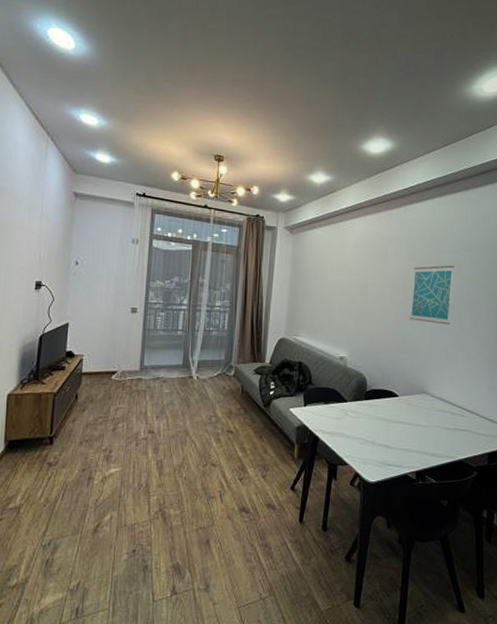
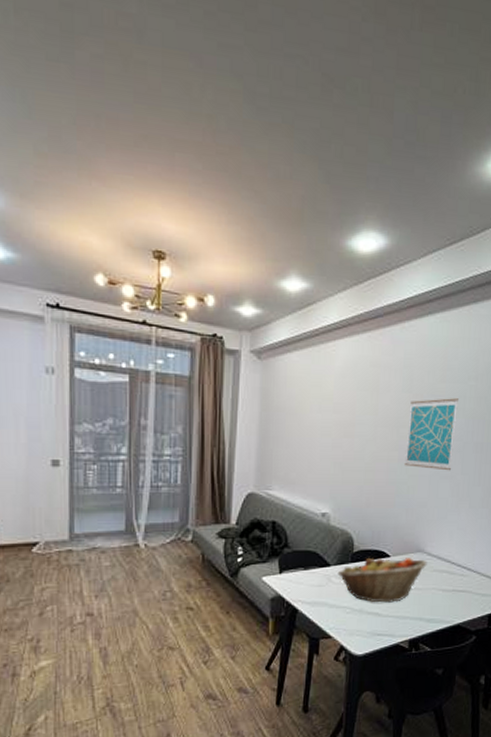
fruit basket: none [353,396,431,437] -> present [337,557,427,603]

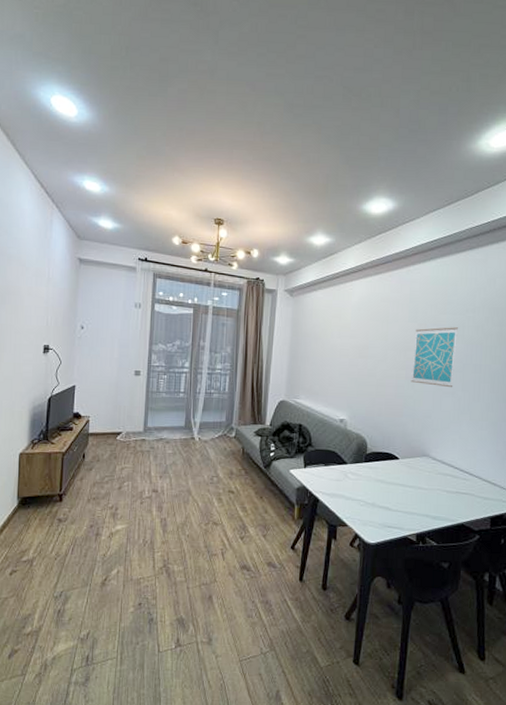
fruit basket: present [337,557,427,603] -> none [353,458,432,499]

